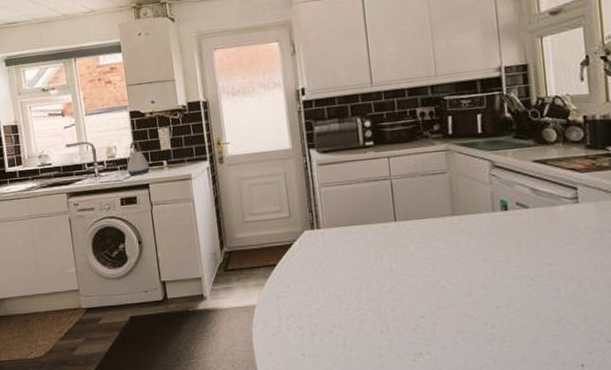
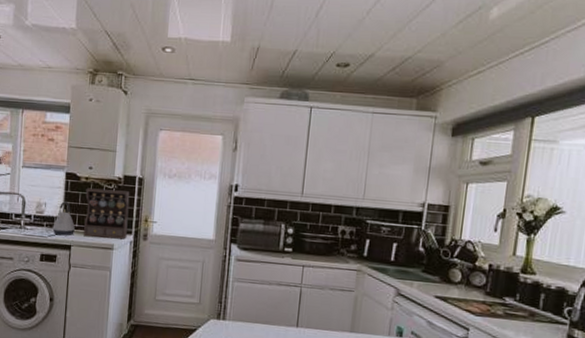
spice rack: none [152,117,203,172] -> present [84,188,130,240]

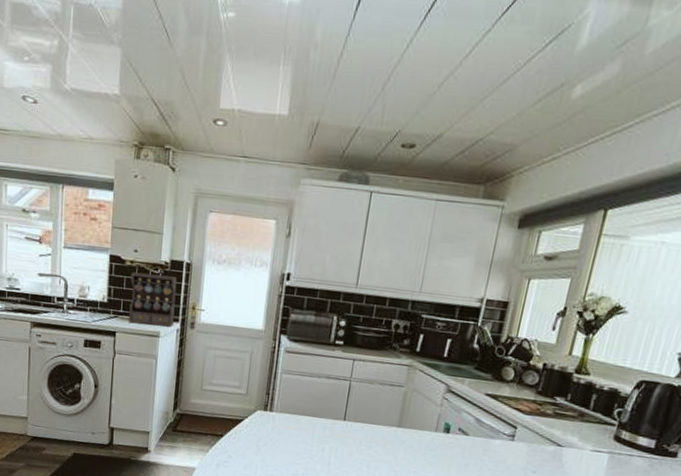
kettle: present [52,201,76,236] -> none [96,286,121,322]

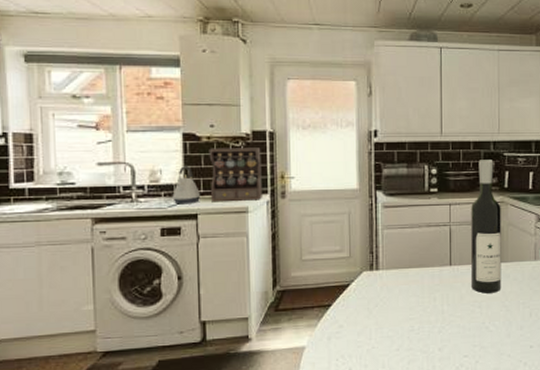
kettle: none [96,286,121,322] -> present [172,166,201,205]
bottle: none [361,318,409,456] -> present [470,160,502,294]

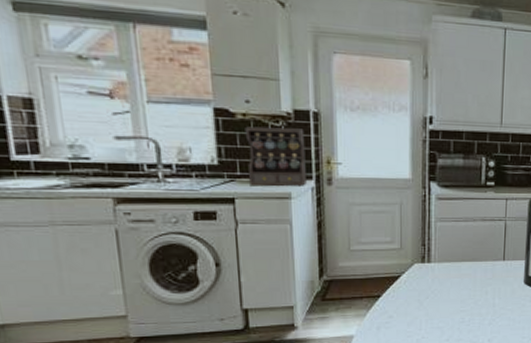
kettle: present [172,166,201,205] -> none [205,145,238,187]

